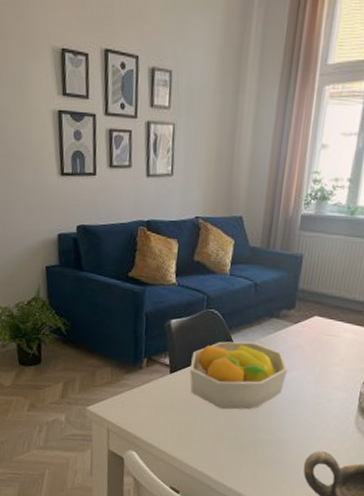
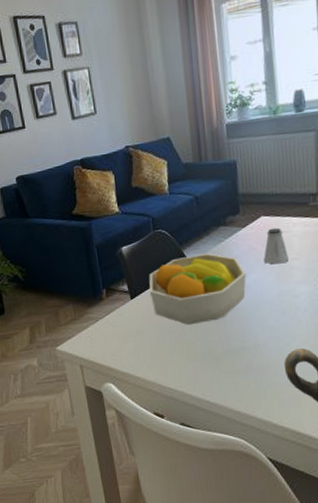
saltshaker: none [308,330,333,367] -> present [264,227,290,265]

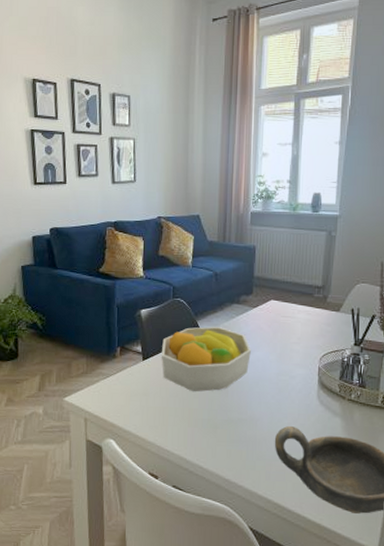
saltshaker: present [264,227,290,265] -> none [269,312,291,346]

